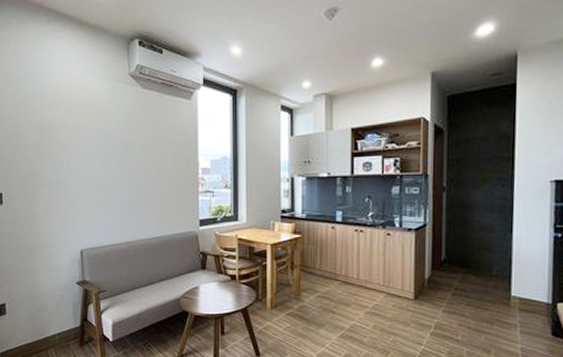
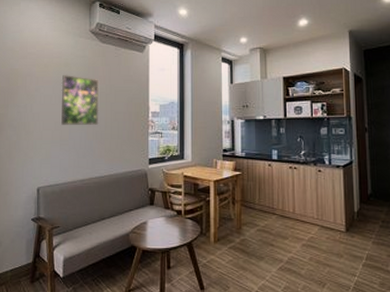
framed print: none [100,126,144,183] -> present [61,75,99,125]

